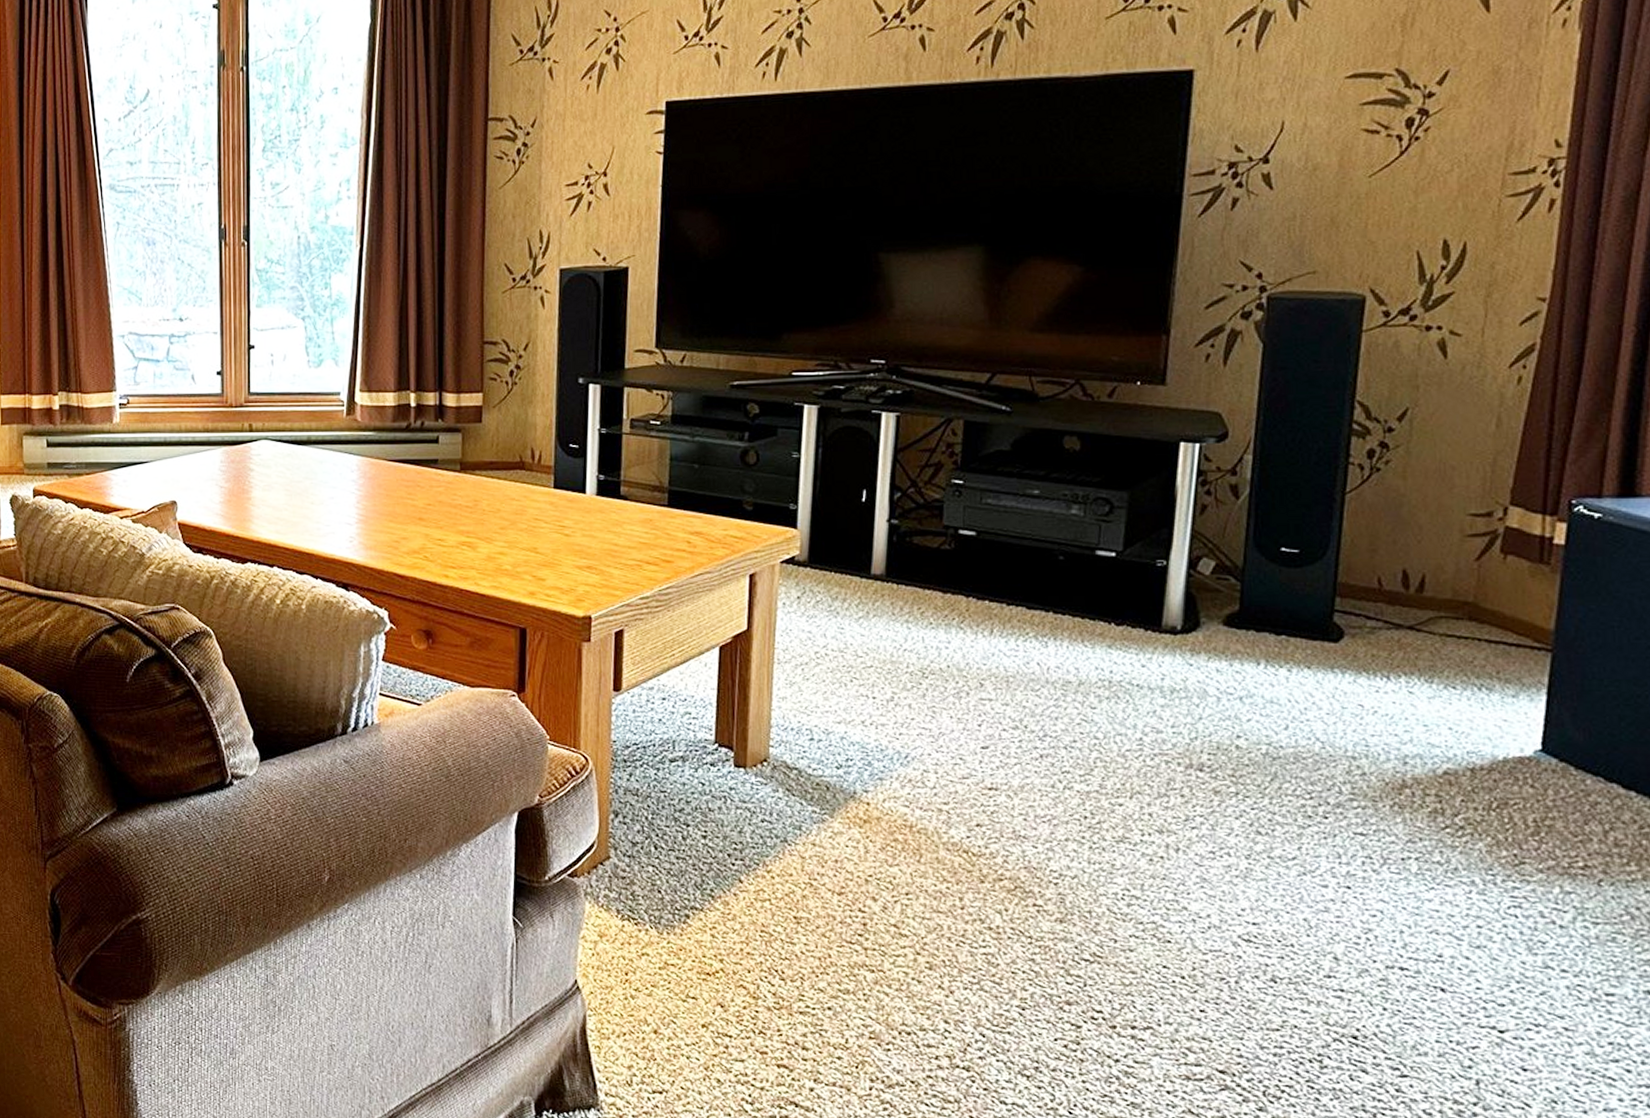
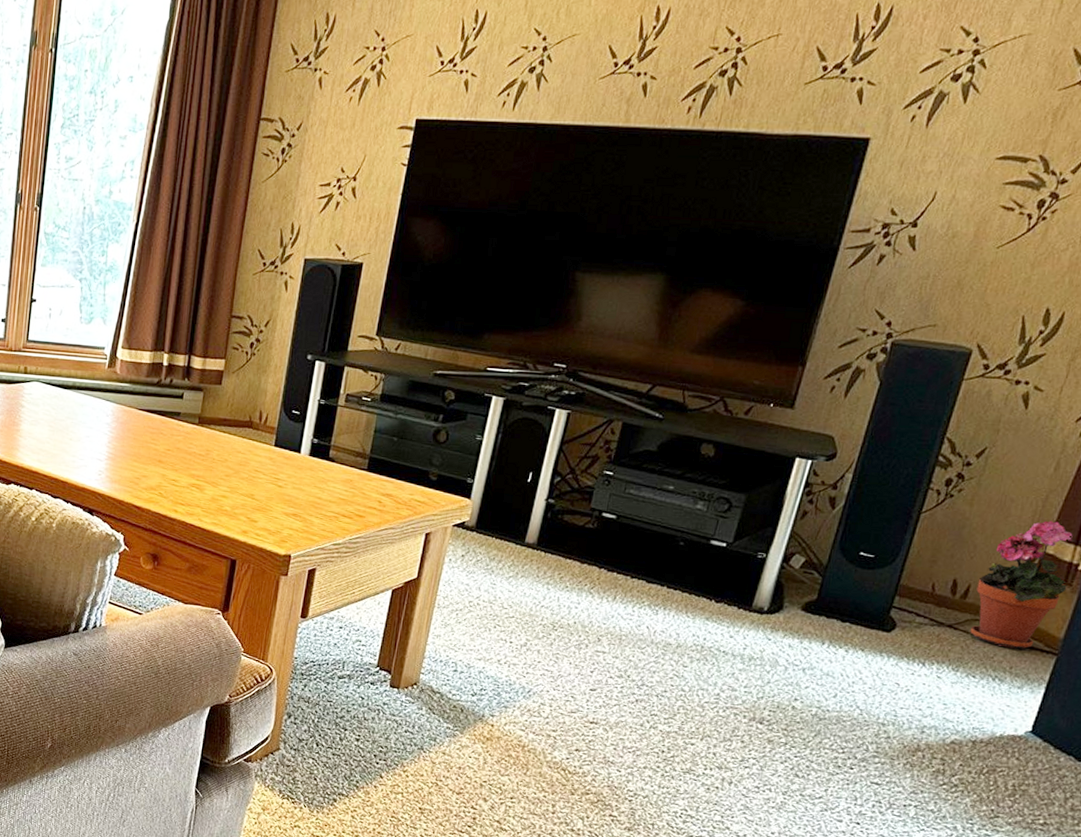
potted plant: none [1433,488,1545,648] -> present [970,520,1073,650]

